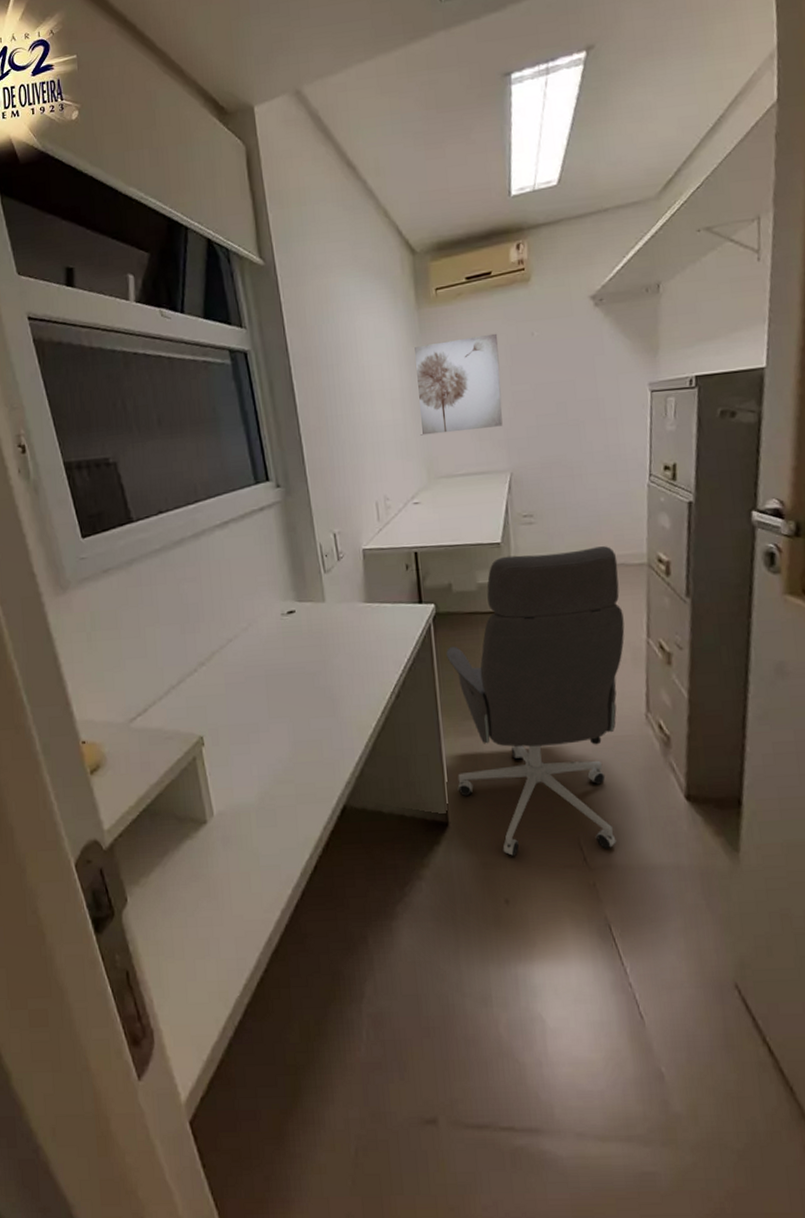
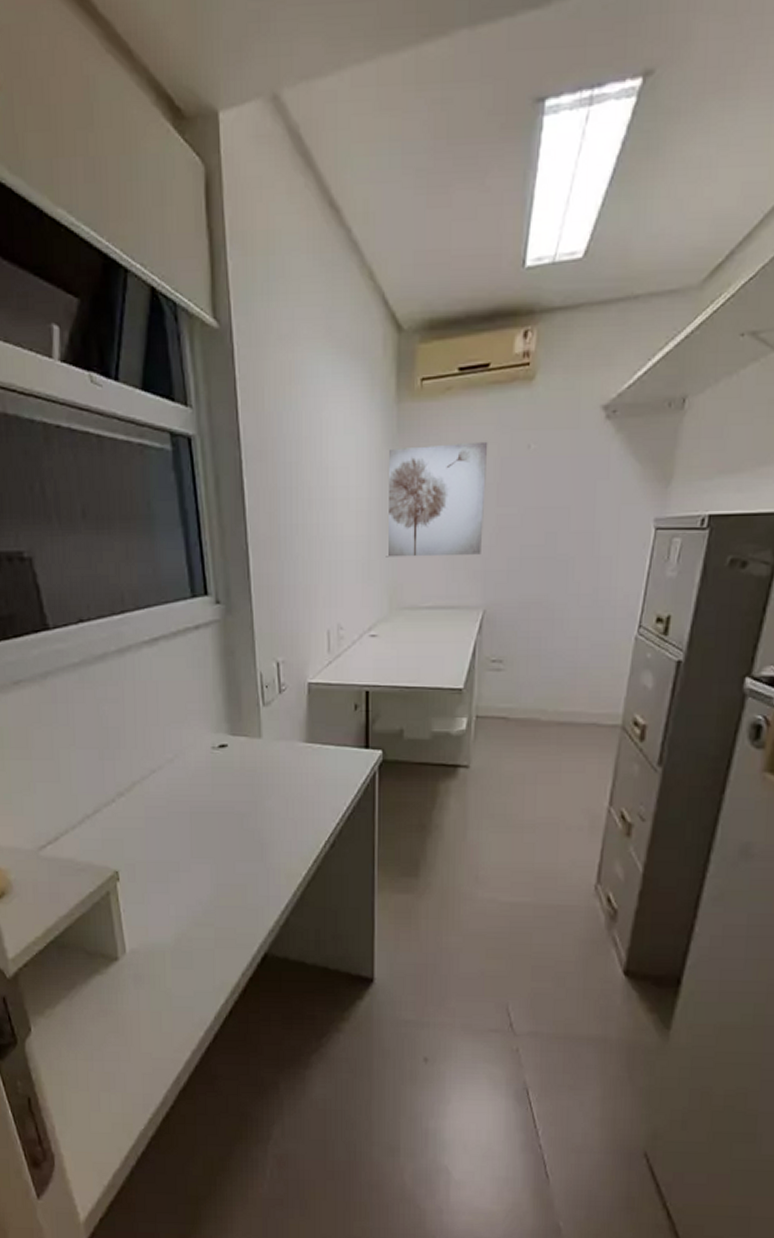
office chair: present [446,546,625,857] -> none [387,703,589,1018]

